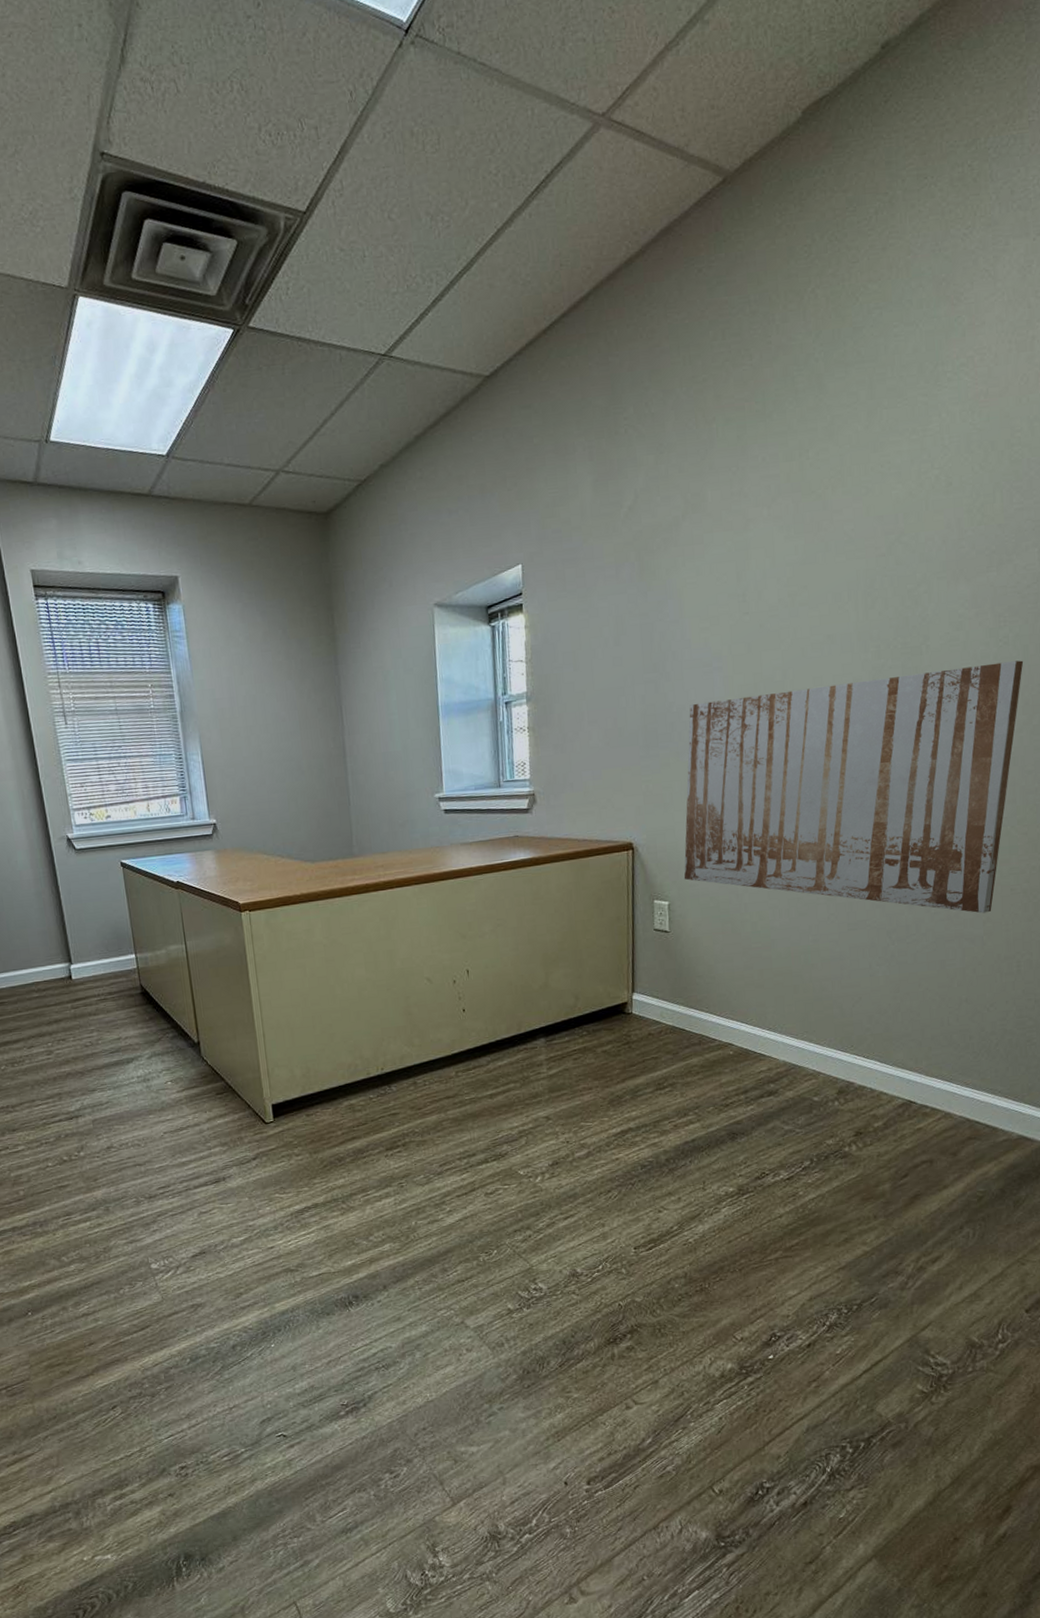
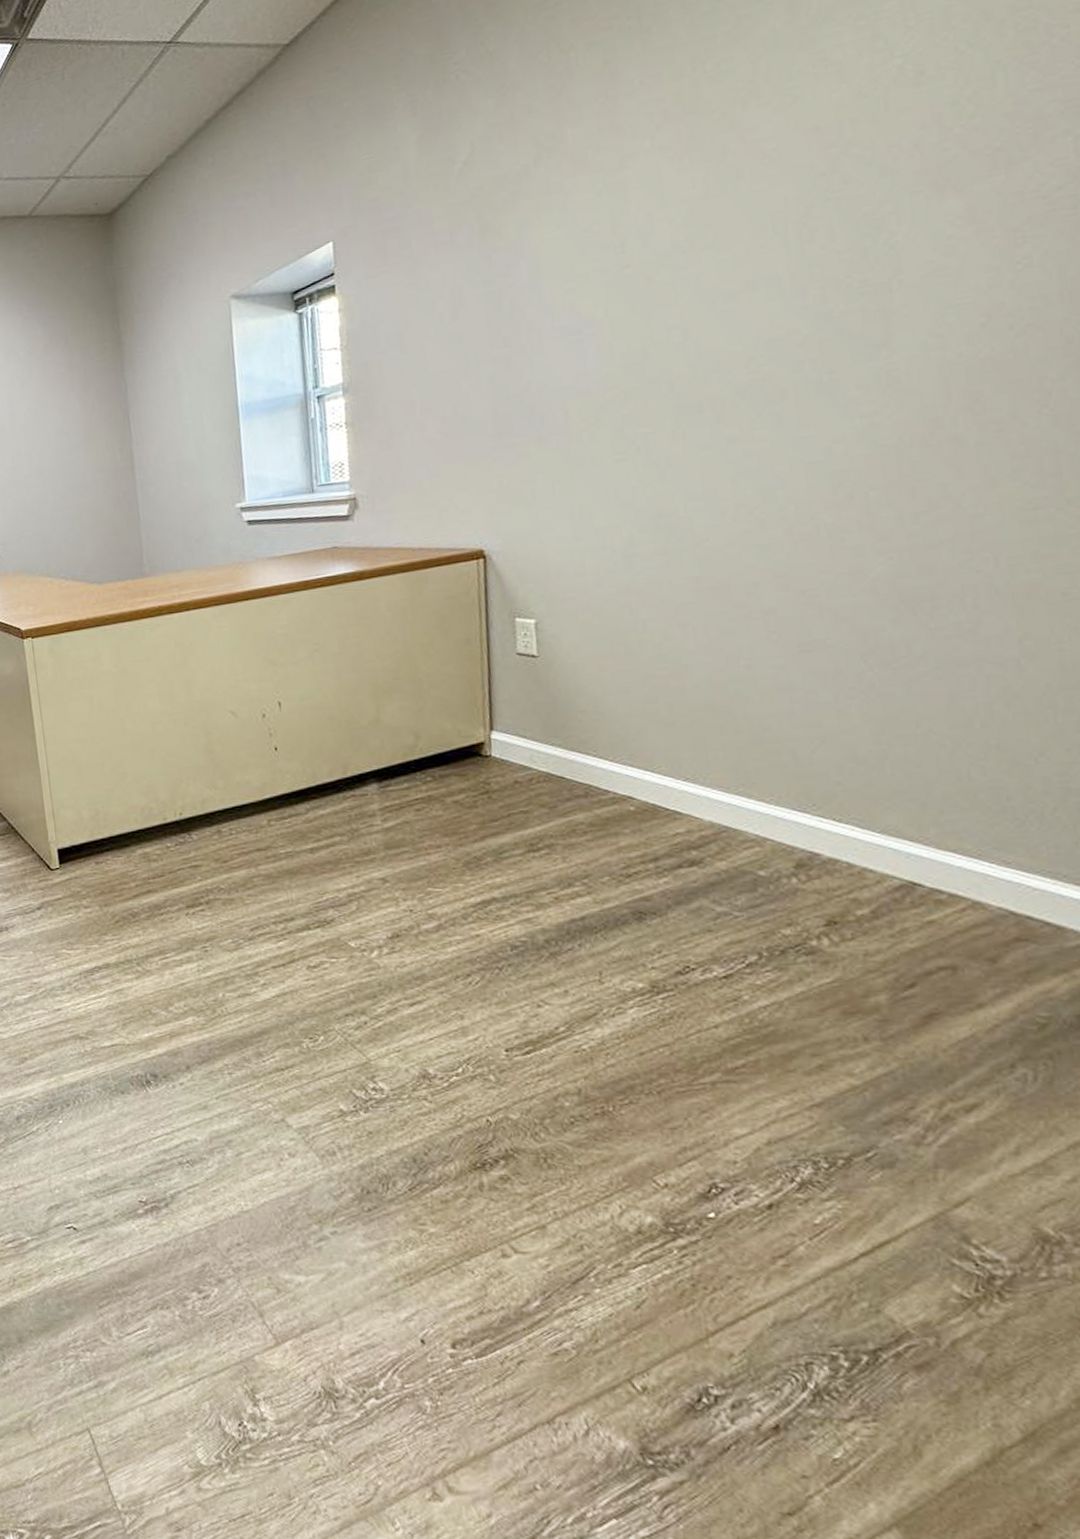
wall art: present [684,660,1024,914] -> none [553,285,1061,628]

